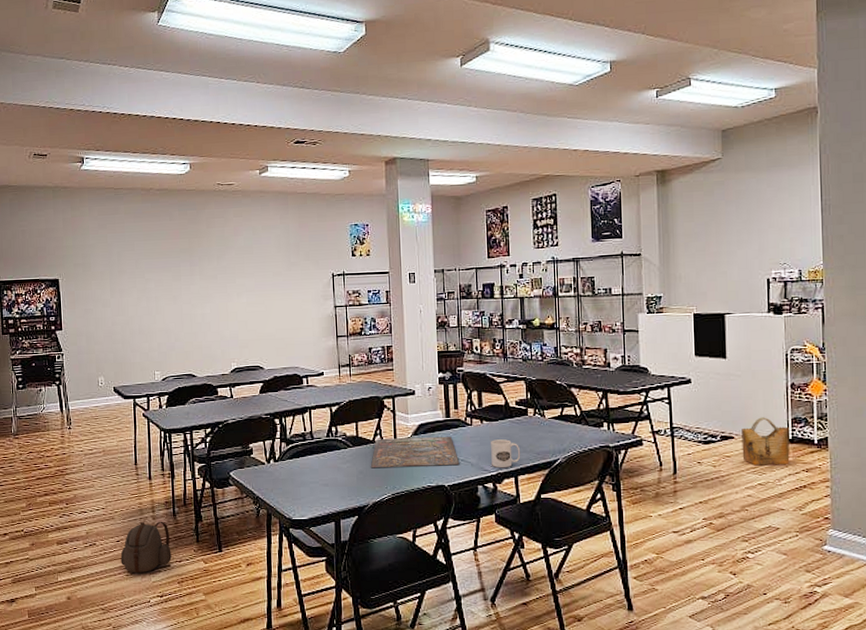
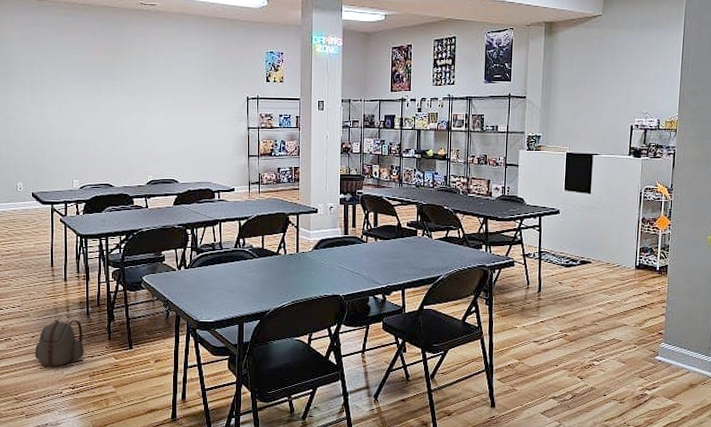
stained glass panel: present [370,436,460,467] -> none [273,251,354,278]
mug: present [491,439,521,468] -> none [382,256,409,282]
grocery bag: present [741,417,790,466] -> none [596,246,637,288]

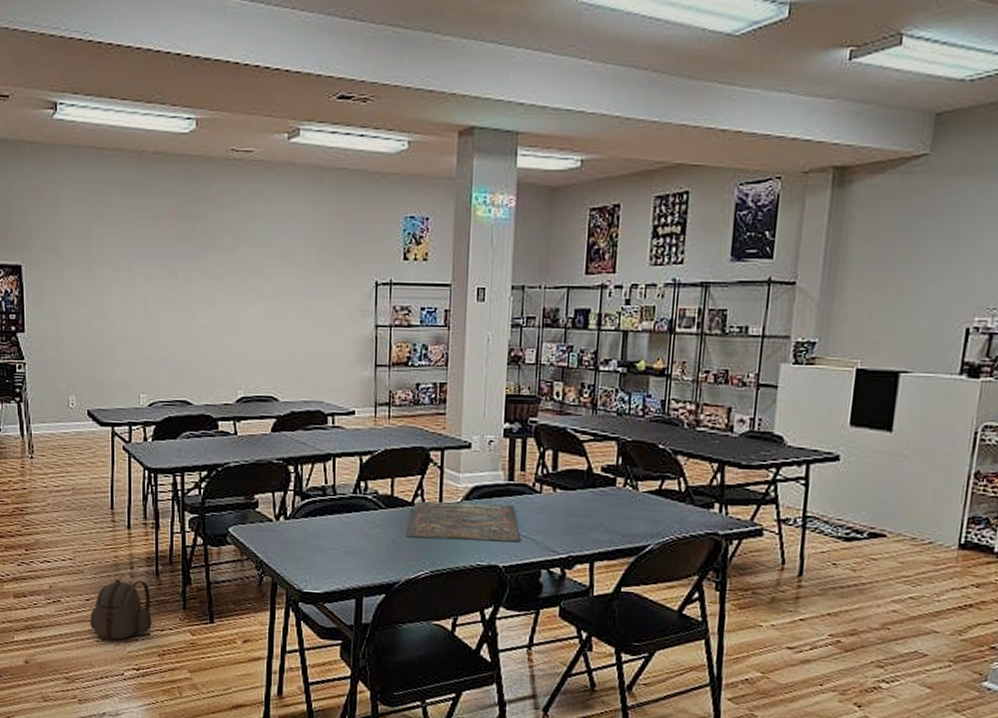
stained glass panel: none [273,251,354,278] -> present [405,501,521,543]

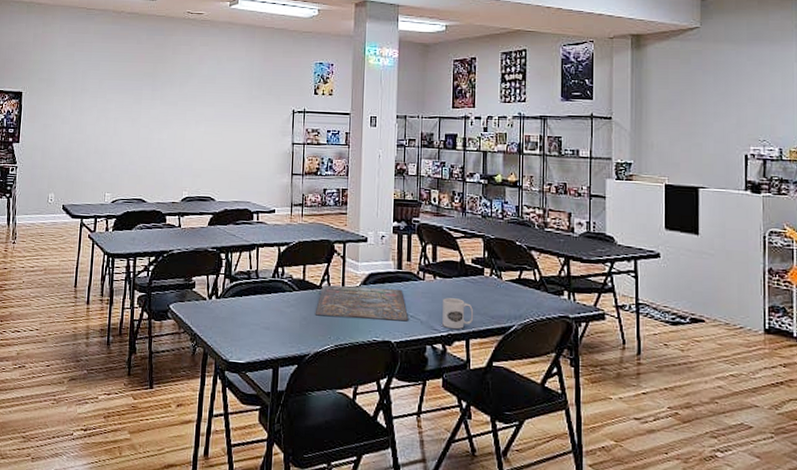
backpack: present [90,579,152,641] -> none [48,348,101,403]
mug: none [562,514,602,551] -> present [442,298,474,330]

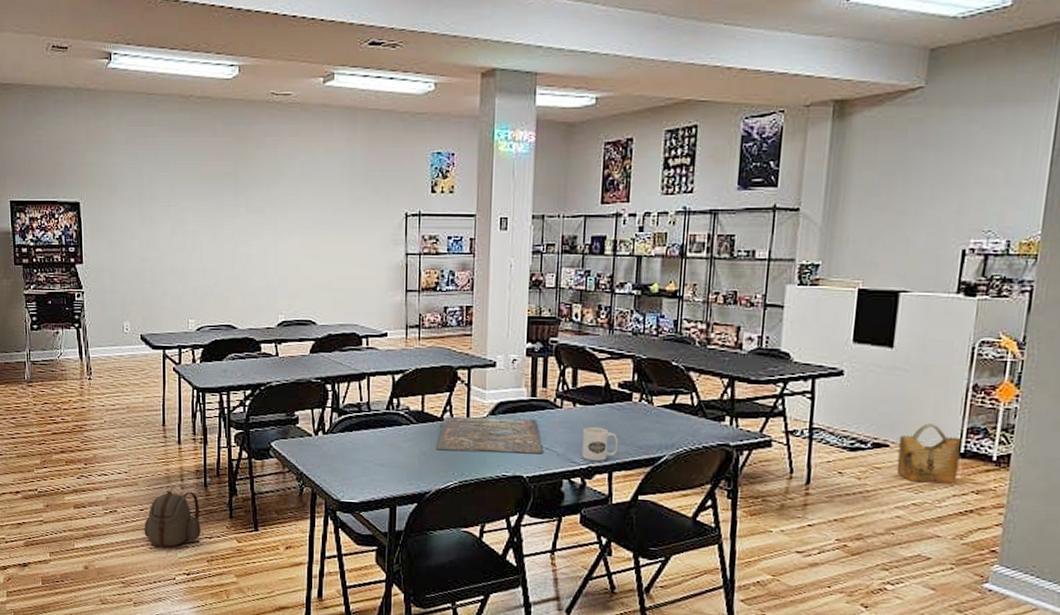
backpack: none [48,348,101,403] -> present [144,491,201,548]
grocery bag: none [713,302,766,356] -> present [896,423,962,483]

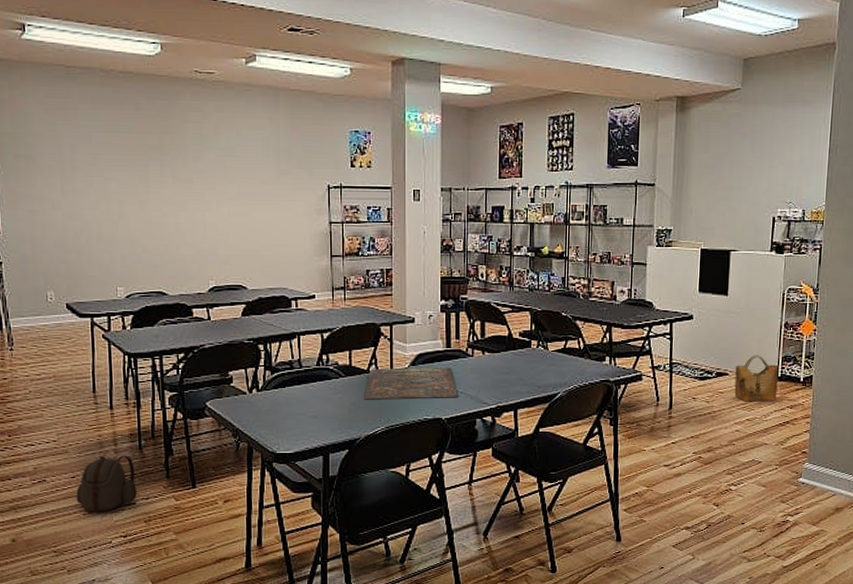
mug: present [582,427,619,462] -> none [491,372,522,401]

